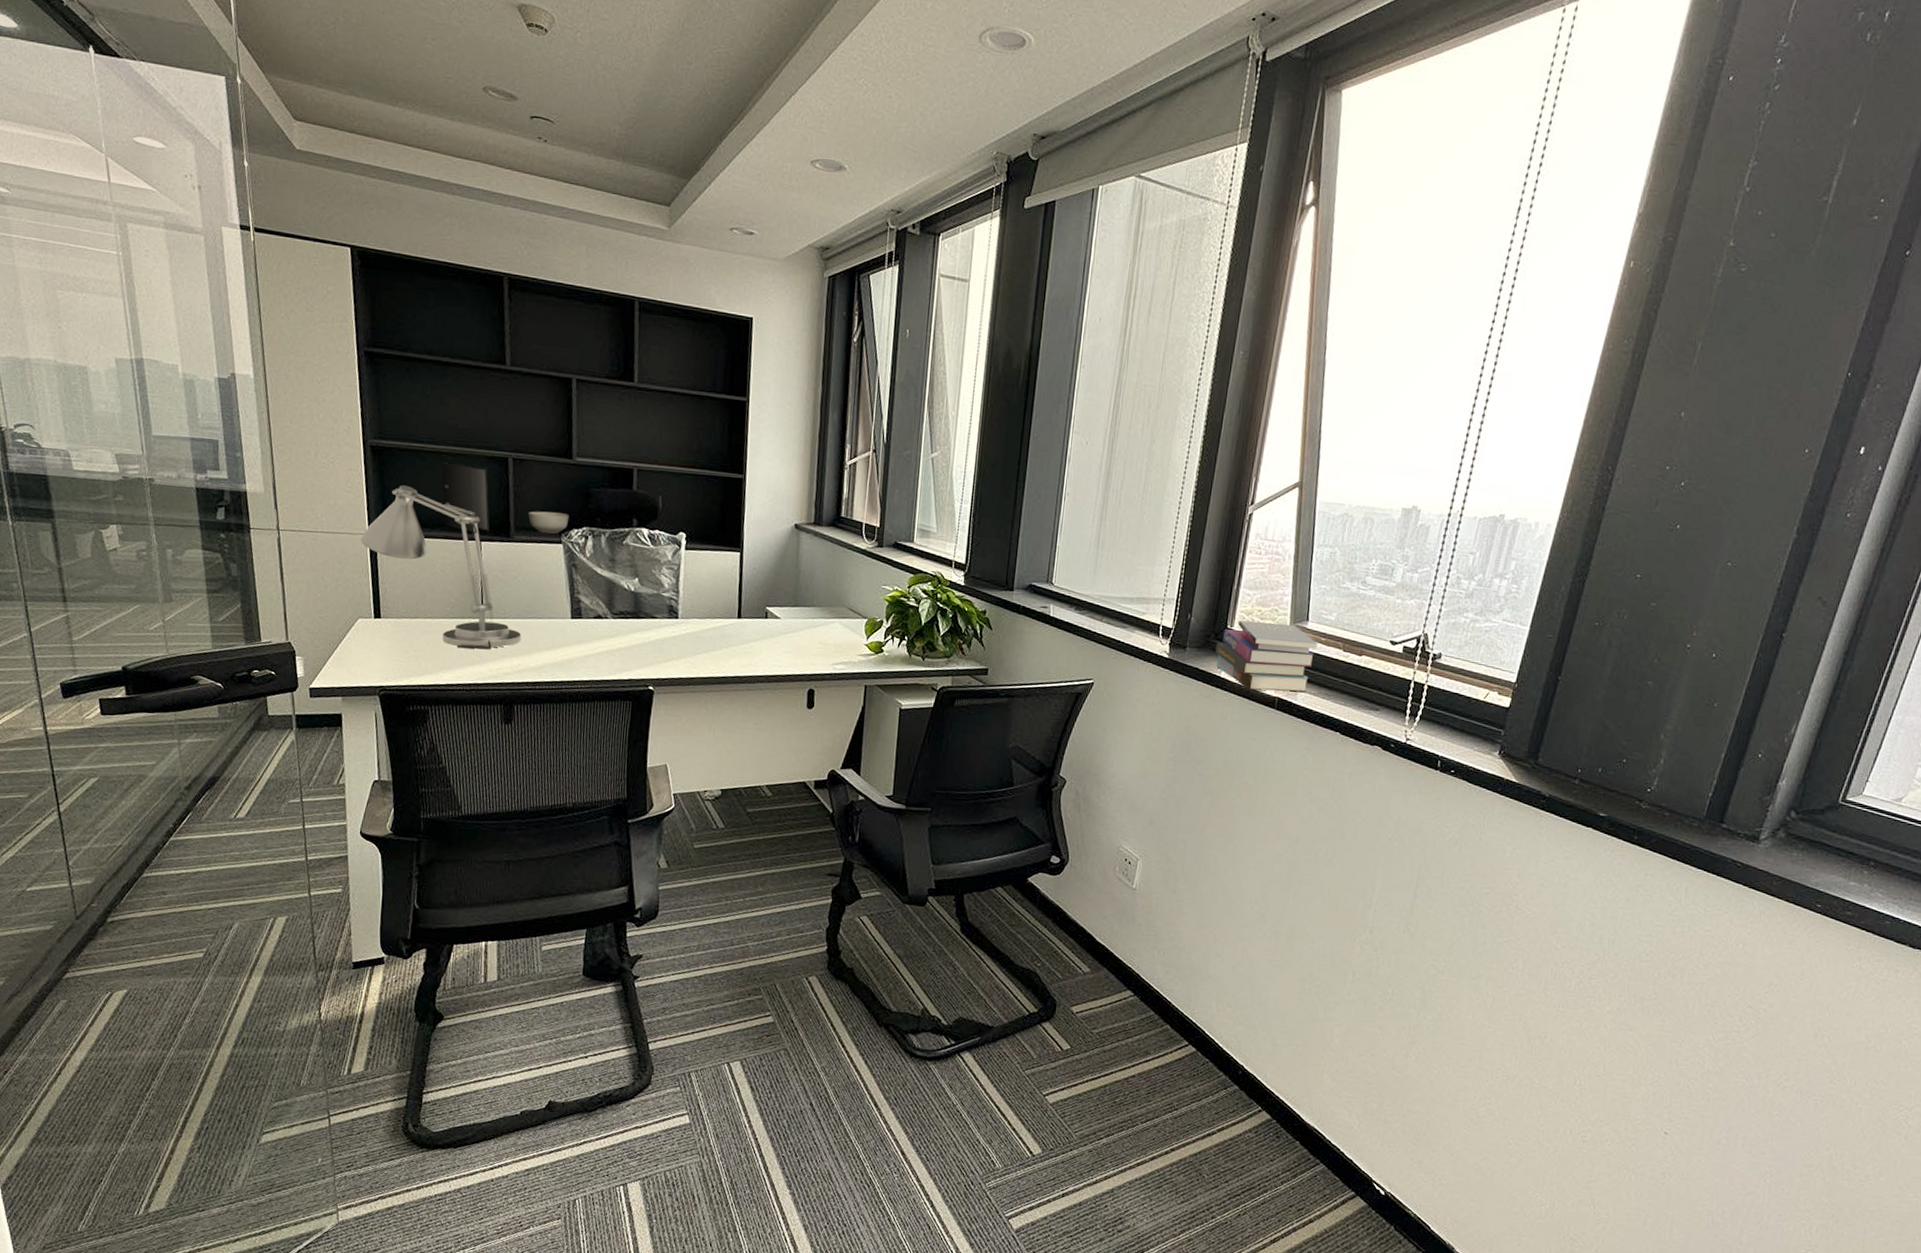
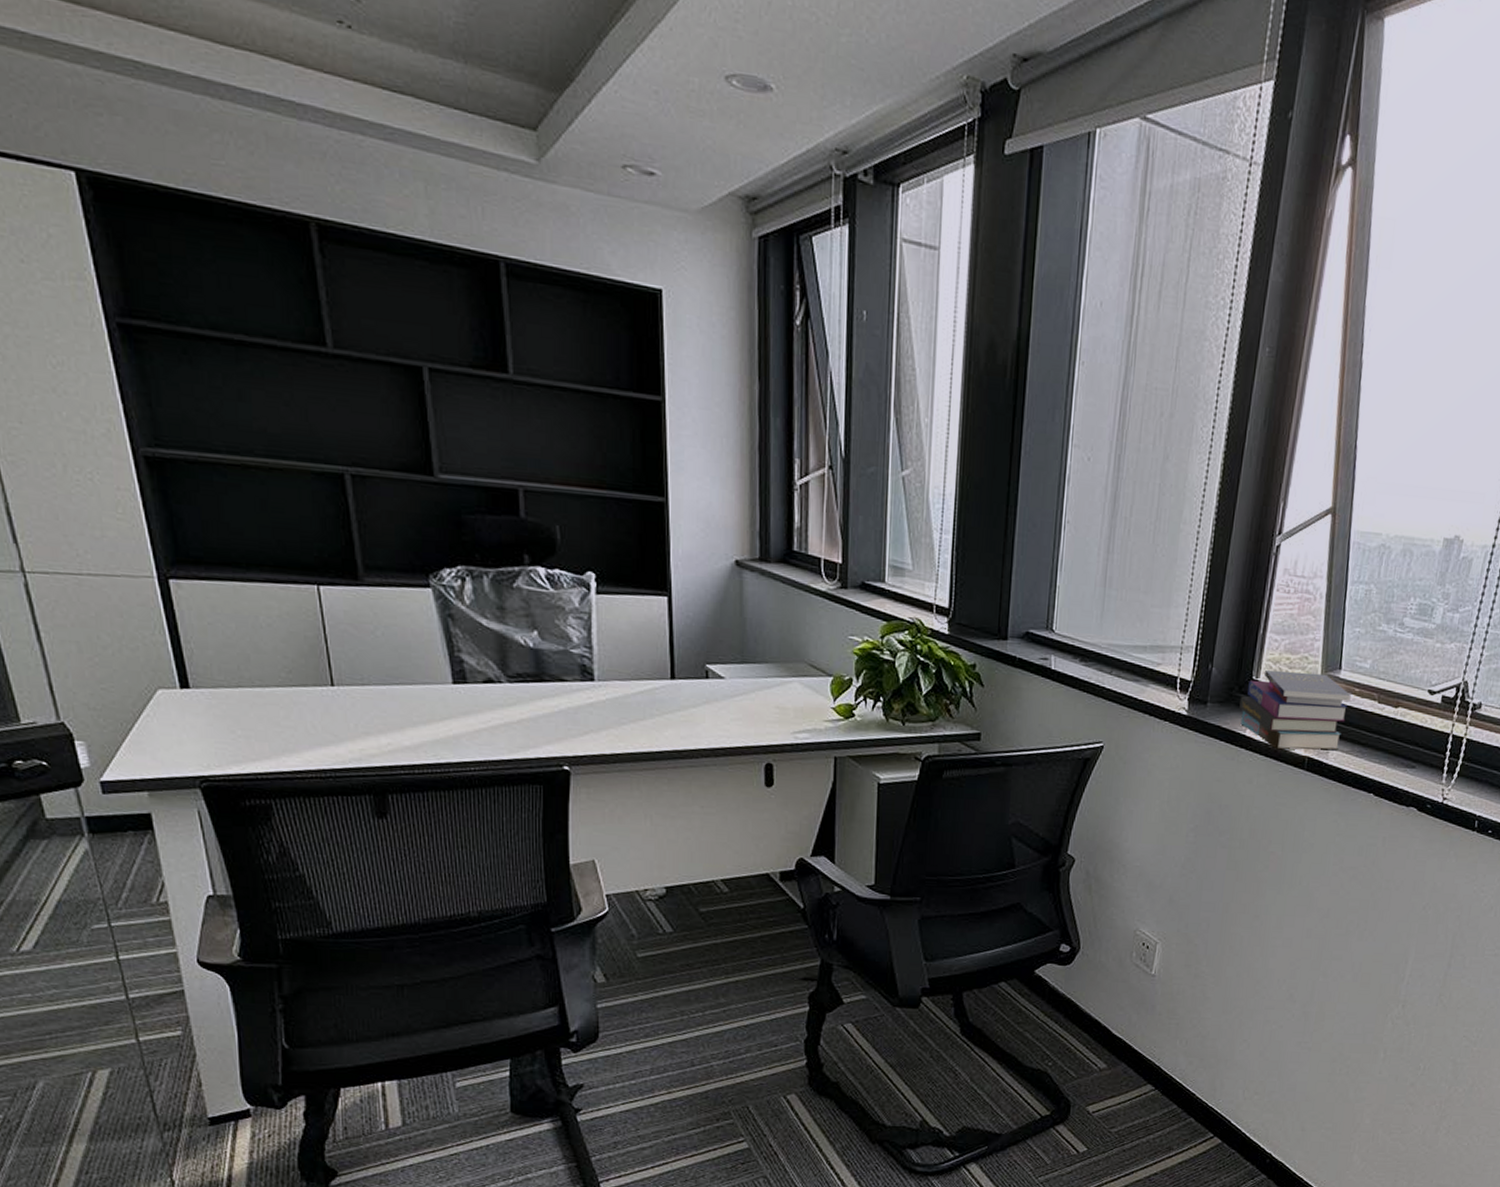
desk lamp: present [360,484,522,650] -> none [146,510,388,726]
binder: present [441,462,490,532] -> none [250,479,328,573]
bowl: present [528,511,569,534] -> none [380,544,437,576]

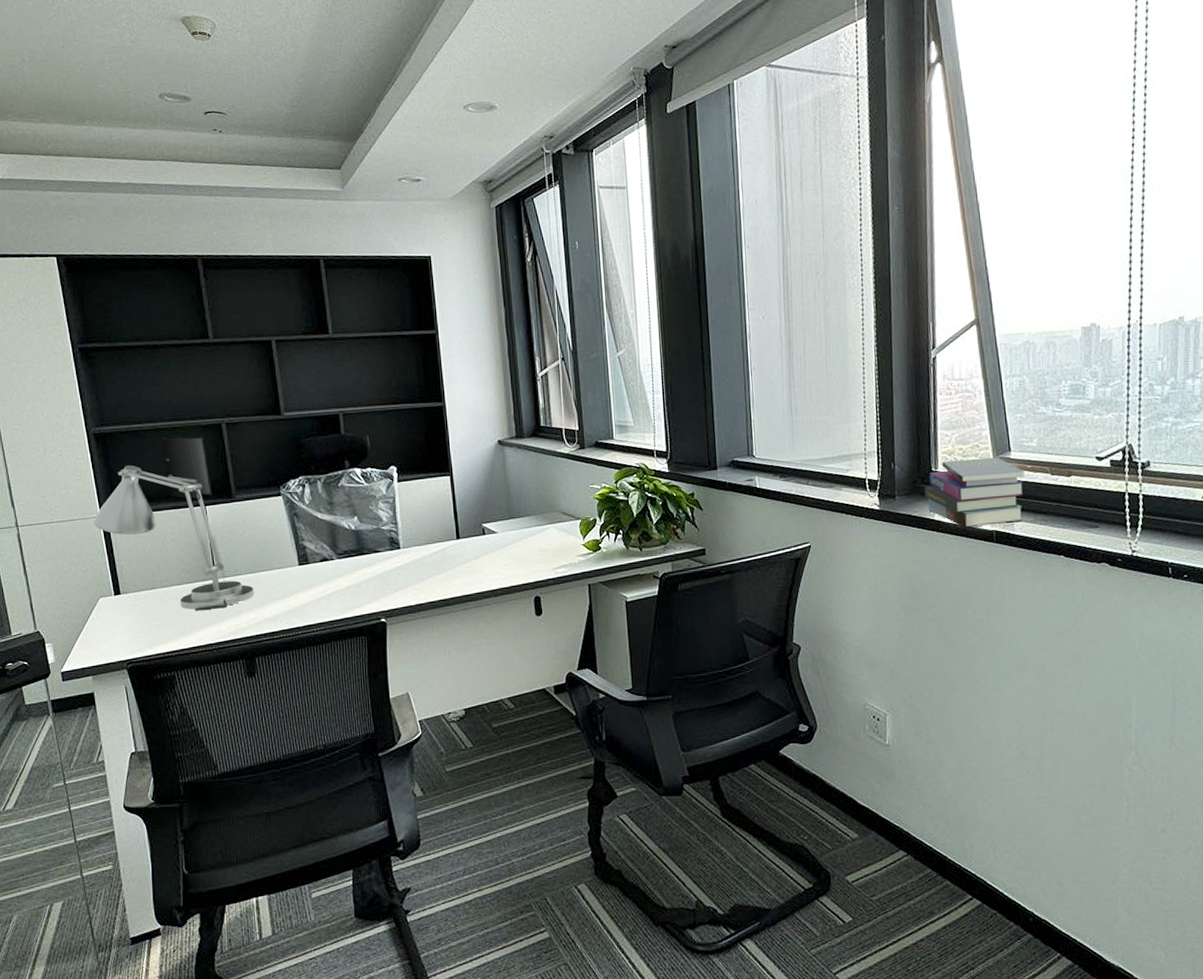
desk lamp: none [146,510,388,726] -> present [93,465,254,610]
binder: none [250,479,328,573] -> present [160,436,212,499]

